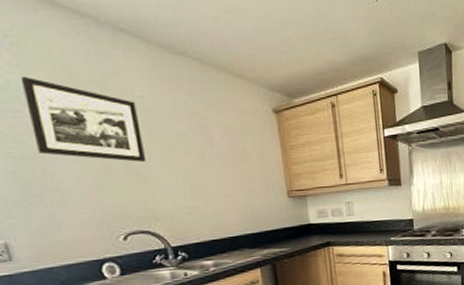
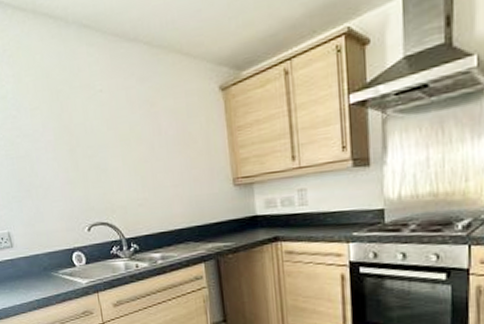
picture frame: present [20,77,145,162] -> none [15,85,104,156]

